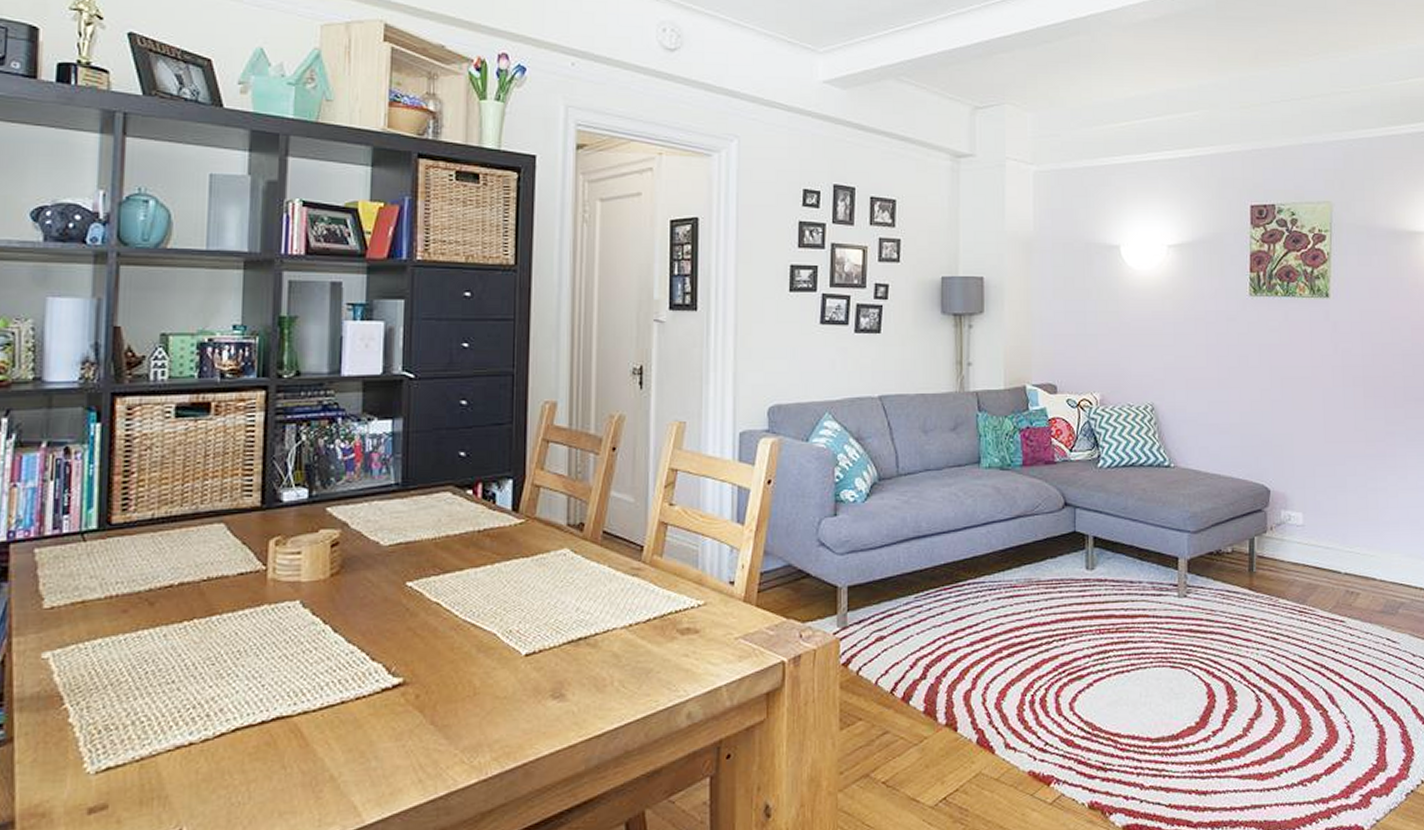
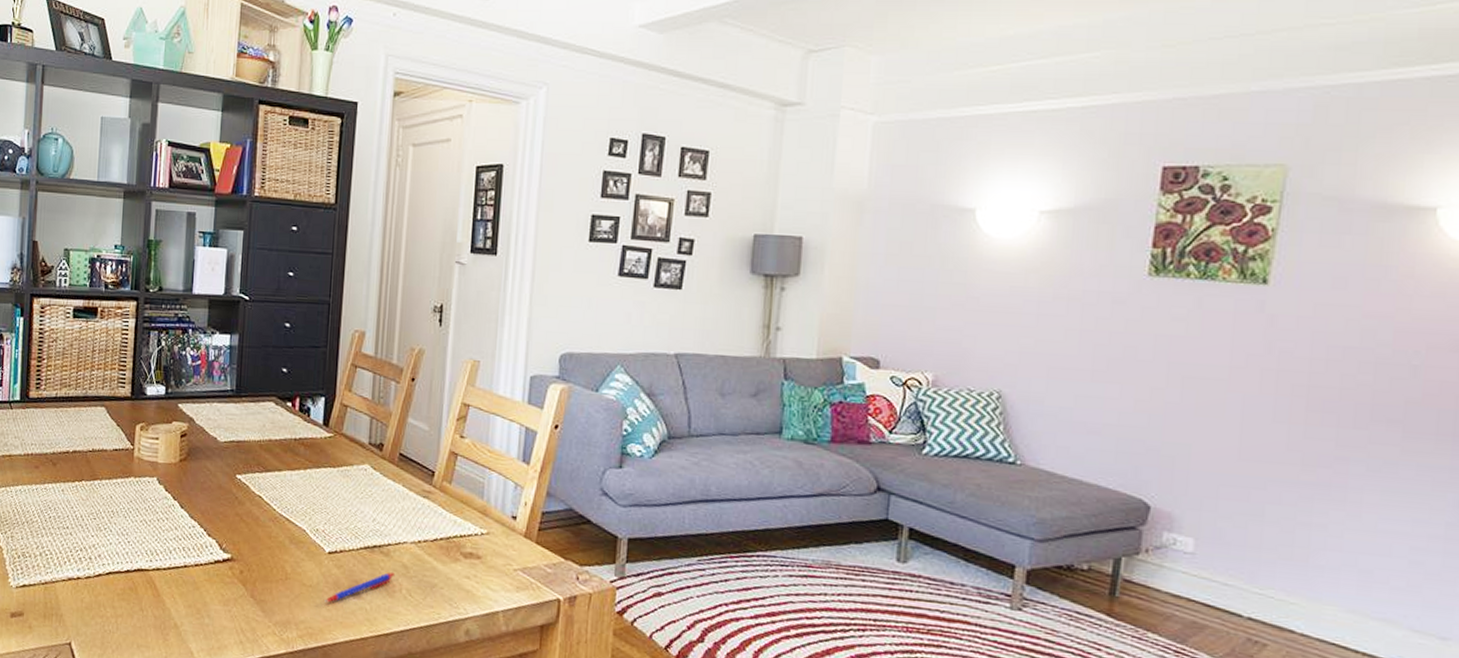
pen: none [523,664,604,714] -> present [324,571,394,603]

